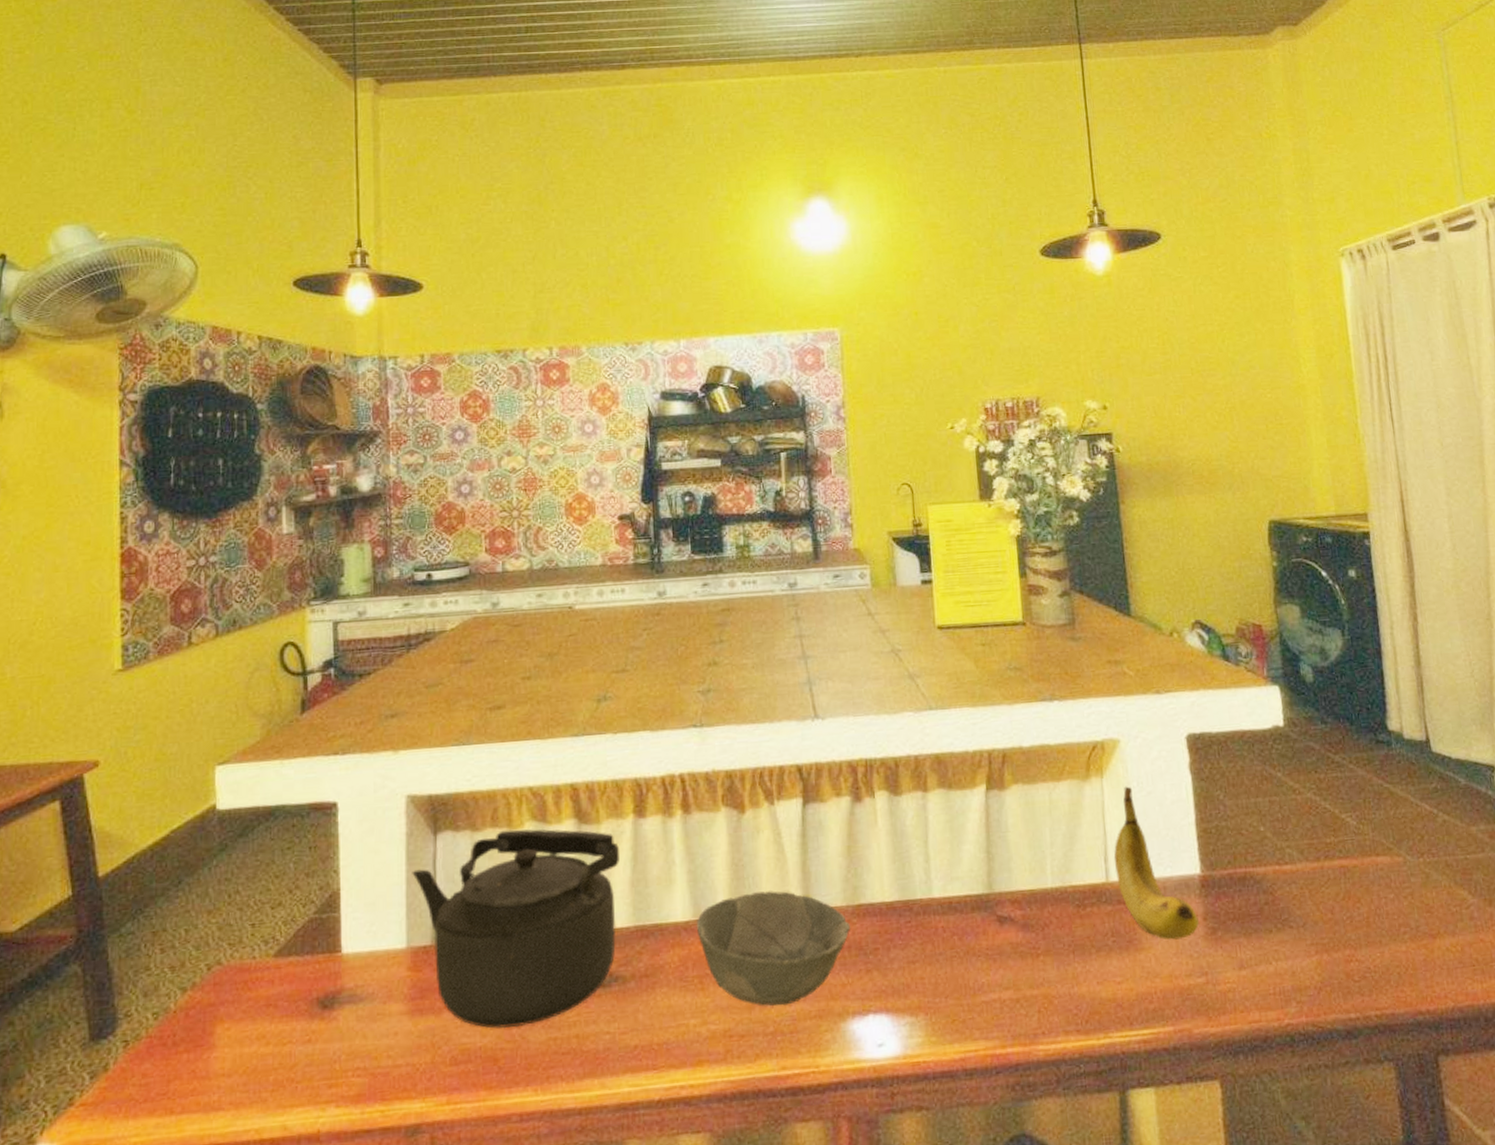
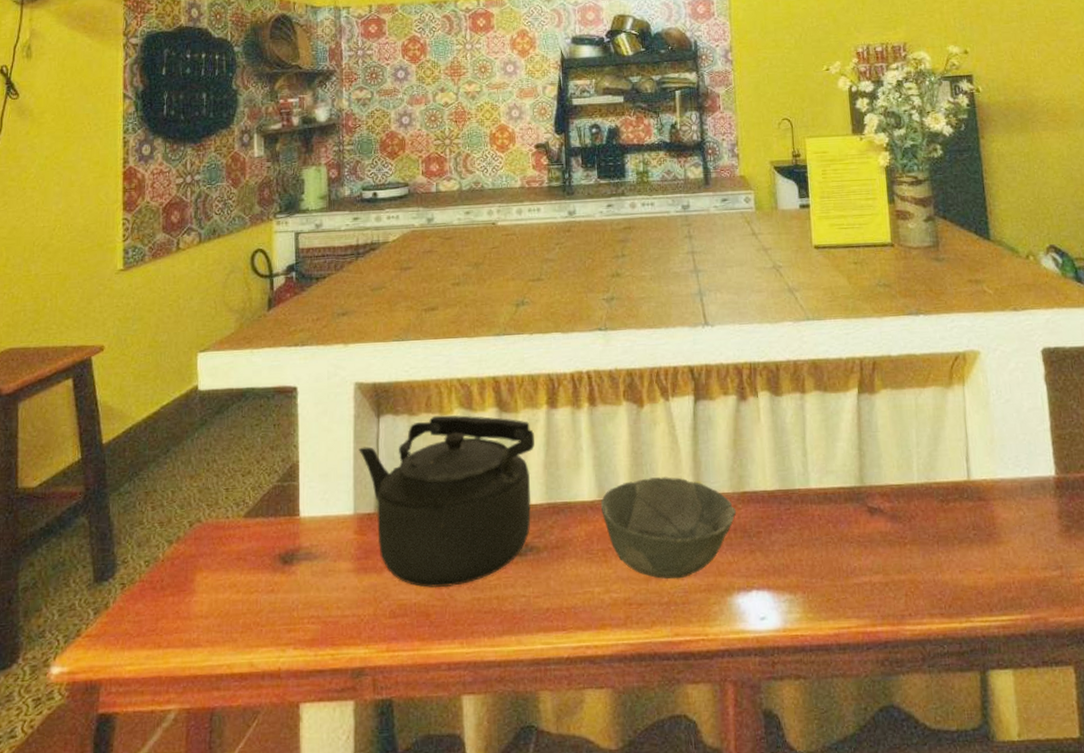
banana: present [1113,786,1199,940] -> none [974,394,1054,535]

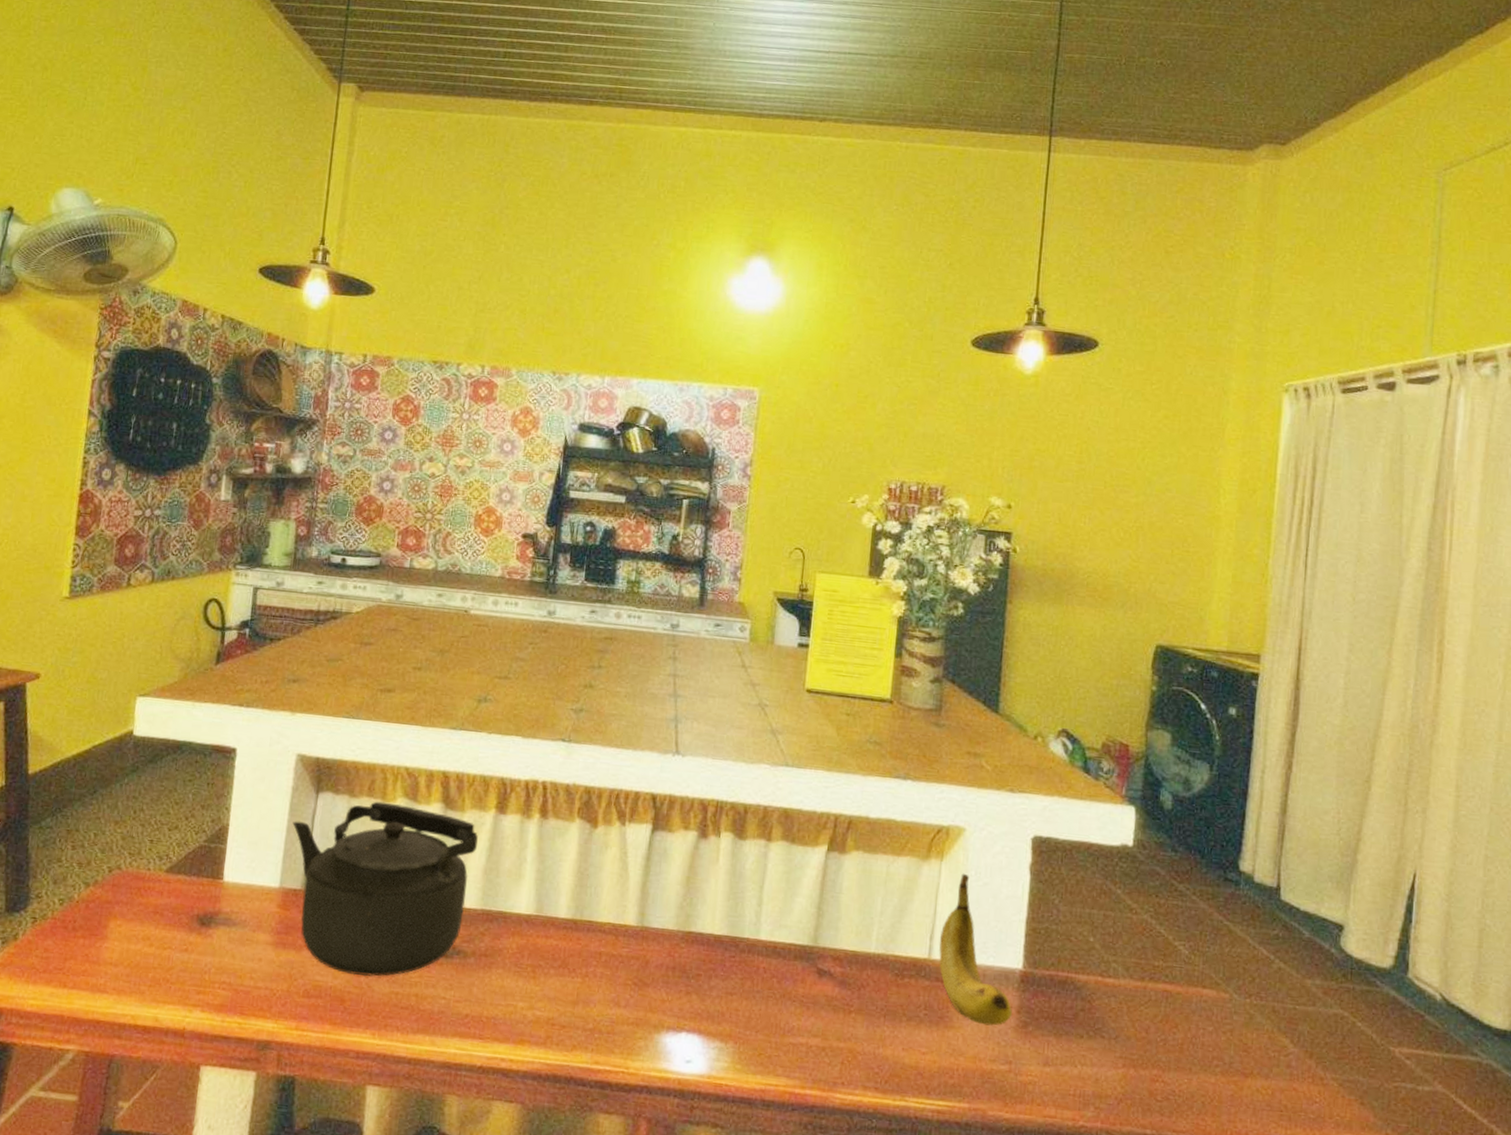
bowl: present [600,477,736,580] -> none [536,900,678,1008]
banana: none [974,394,1054,535] -> present [938,873,1012,1026]

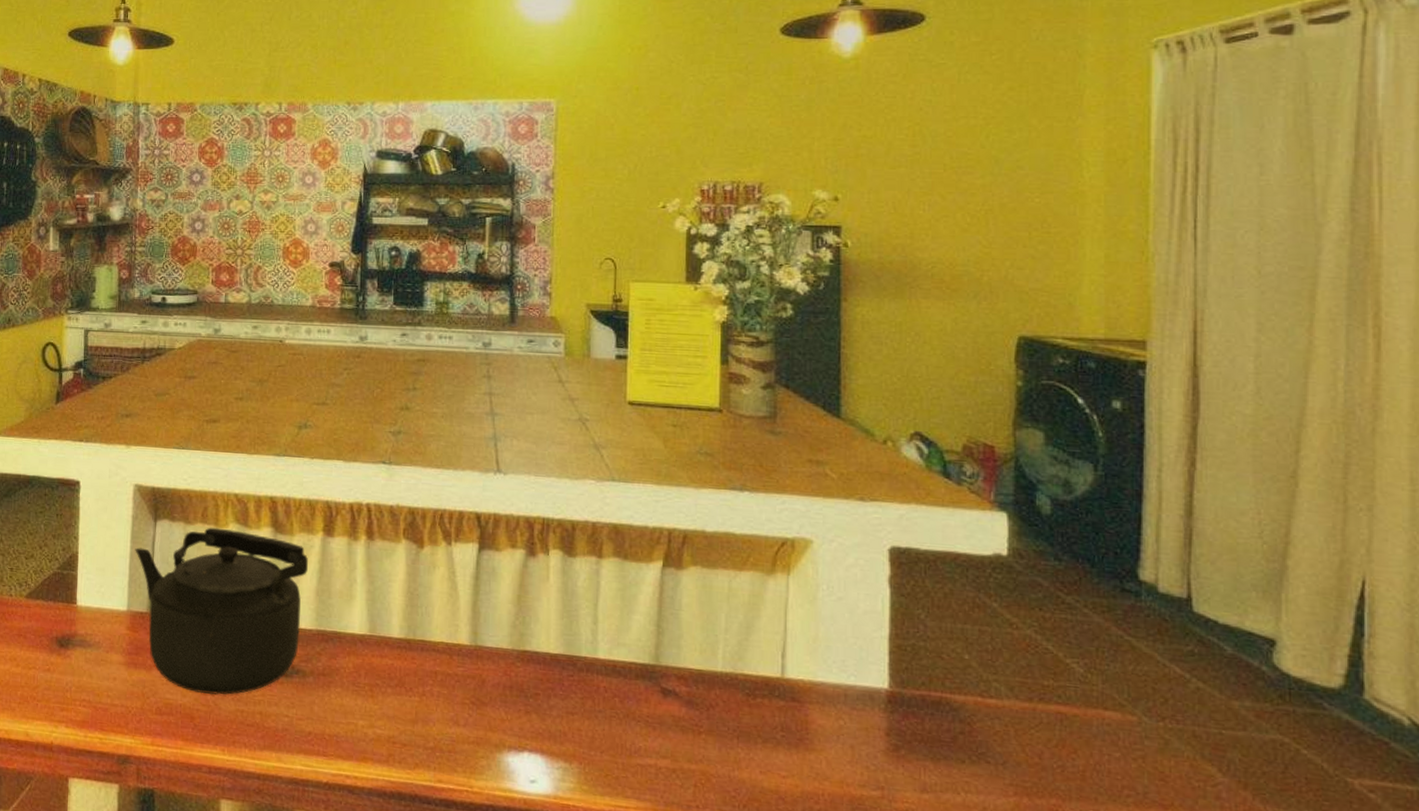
banana: present [938,873,1012,1026] -> none [792,587,880,749]

